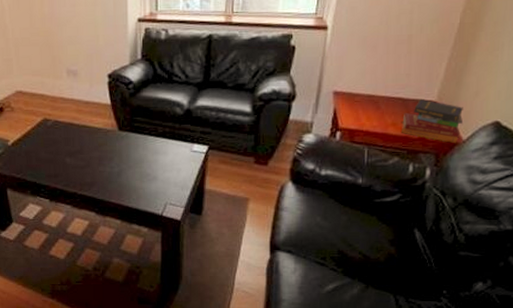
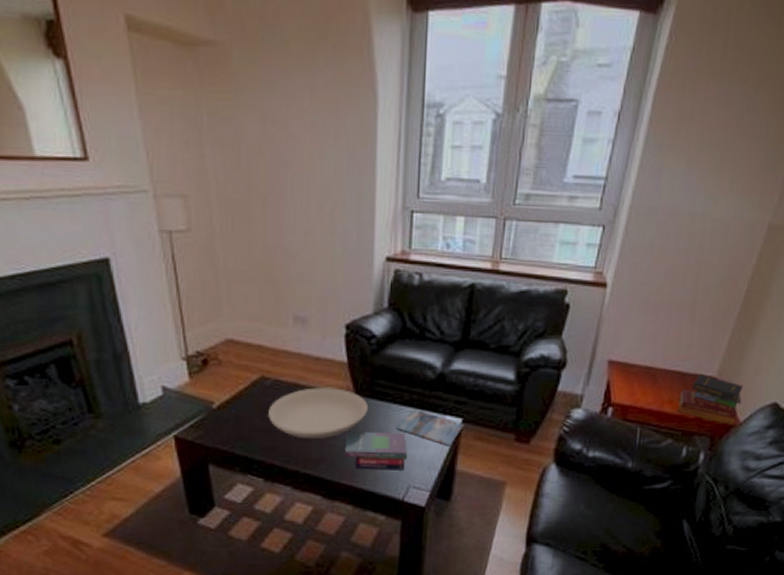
decorative bowl: none [51,124,129,167] -> present [268,386,368,439]
books: none [112,159,163,191] -> present [345,432,407,470]
magazine: none [153,140,211,170] -> present [397,409,465,447]

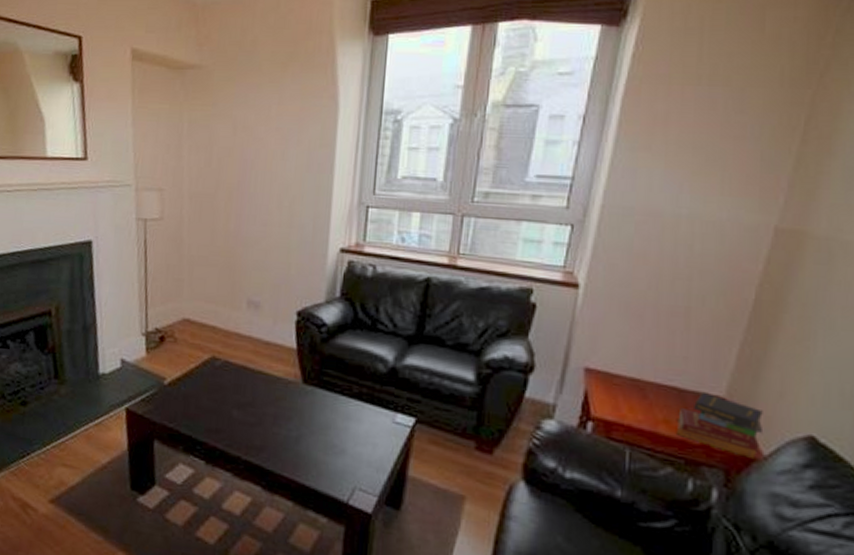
decorative bowl: present [268,386,368,439] -> none [215,371,315,426]
books: present [345,432,407,470] -> none [289,420,354,469]
magazine: present [397,409,465,447] -> none [344,403,418,448]

